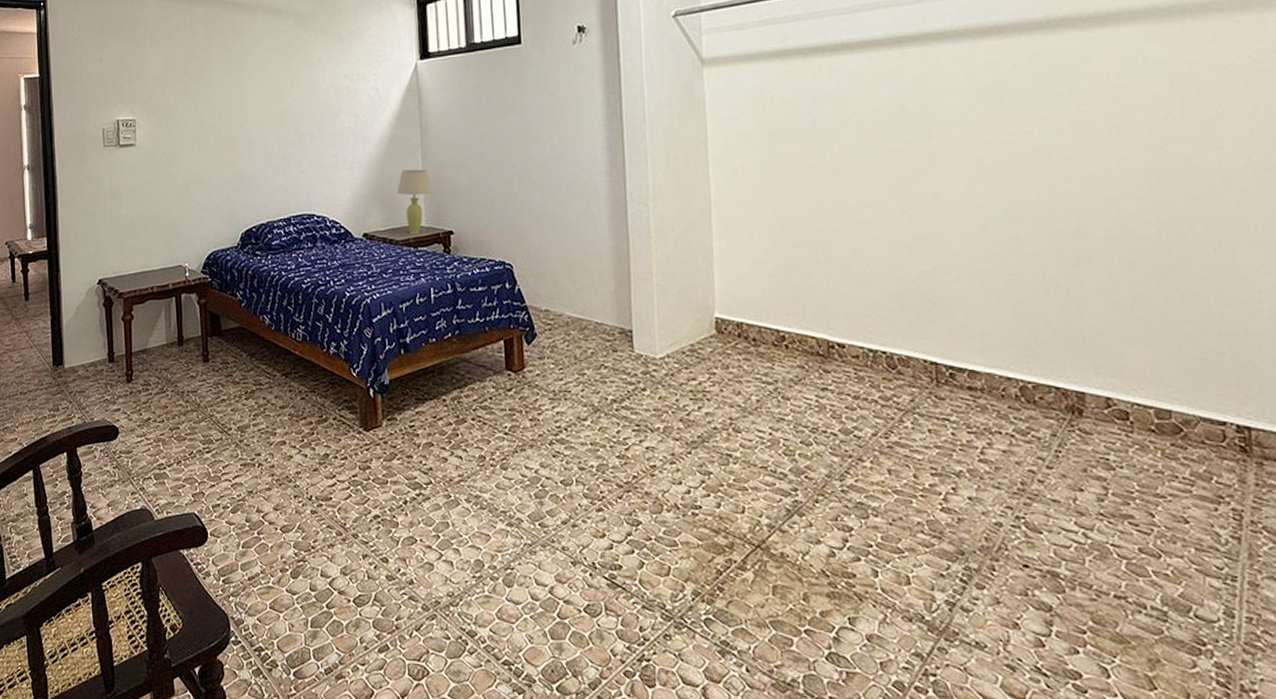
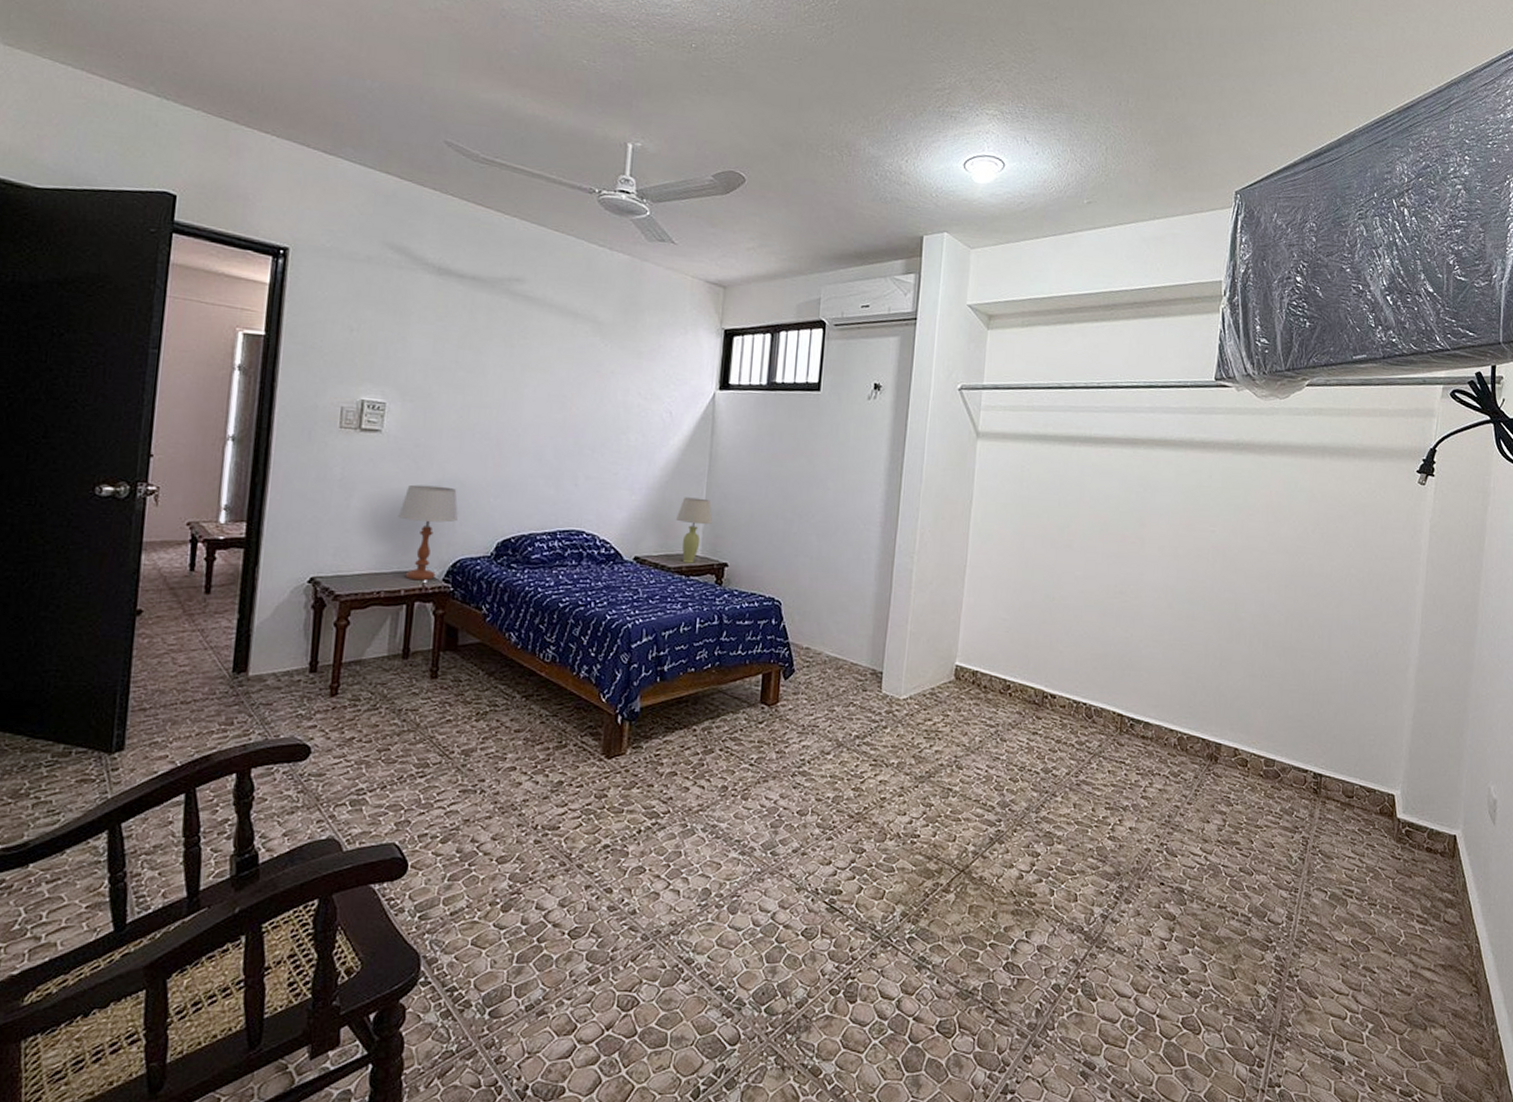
table lamp: none [158,187,206,275] -> present [398,484,458,581]

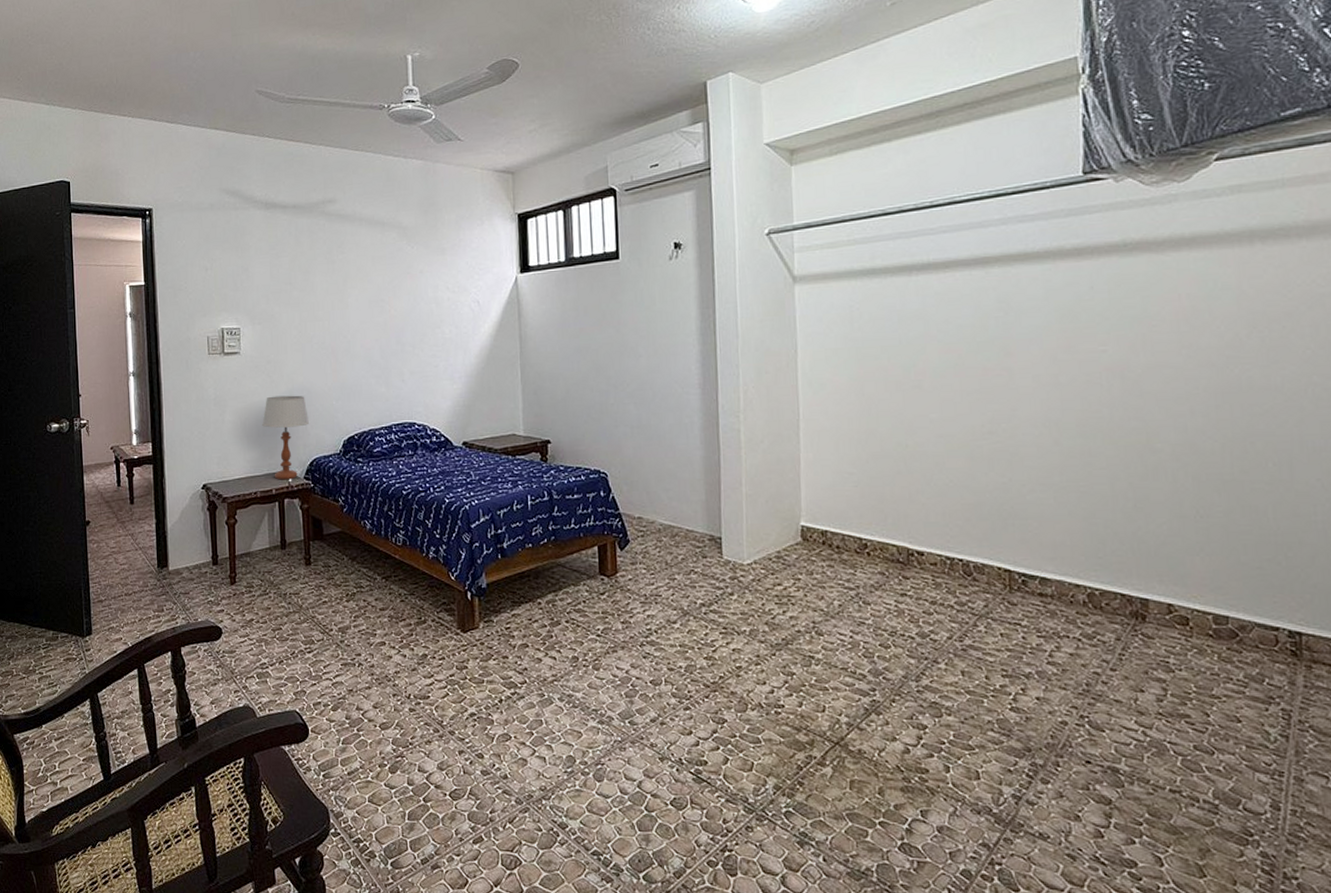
table lamp: present [676,497,712,564] -> none [496,380,530,444]

